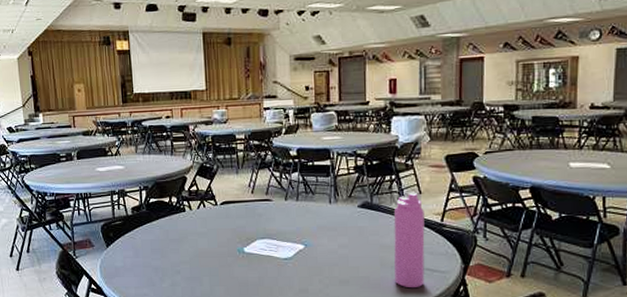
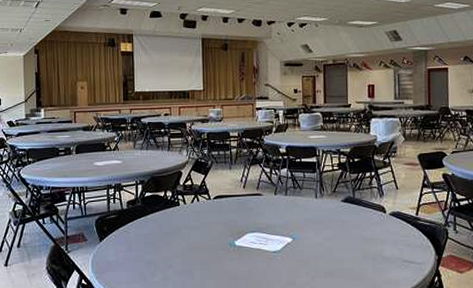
water bottle: present [393,192,425,289] -> none [373,187,403,280]

